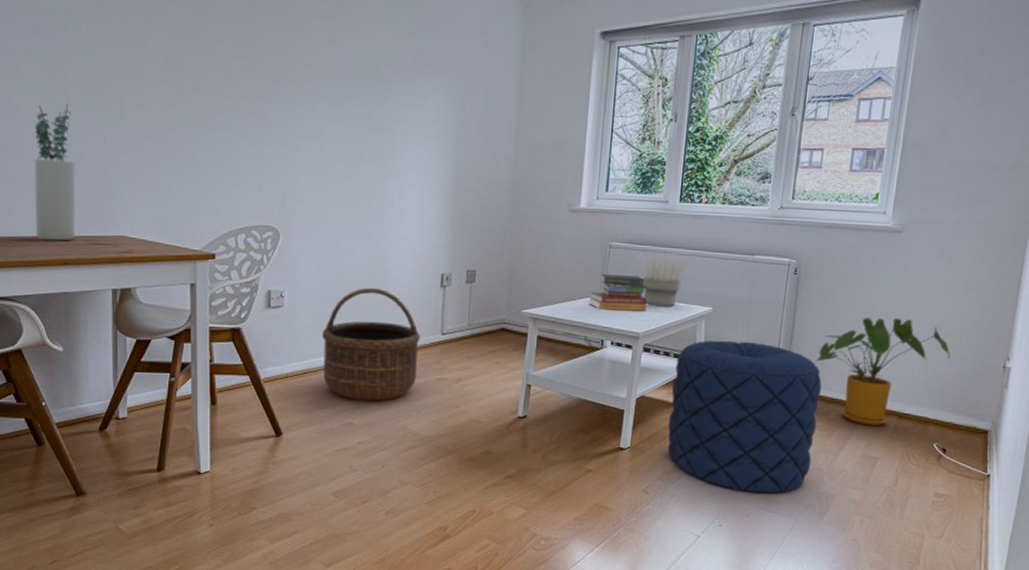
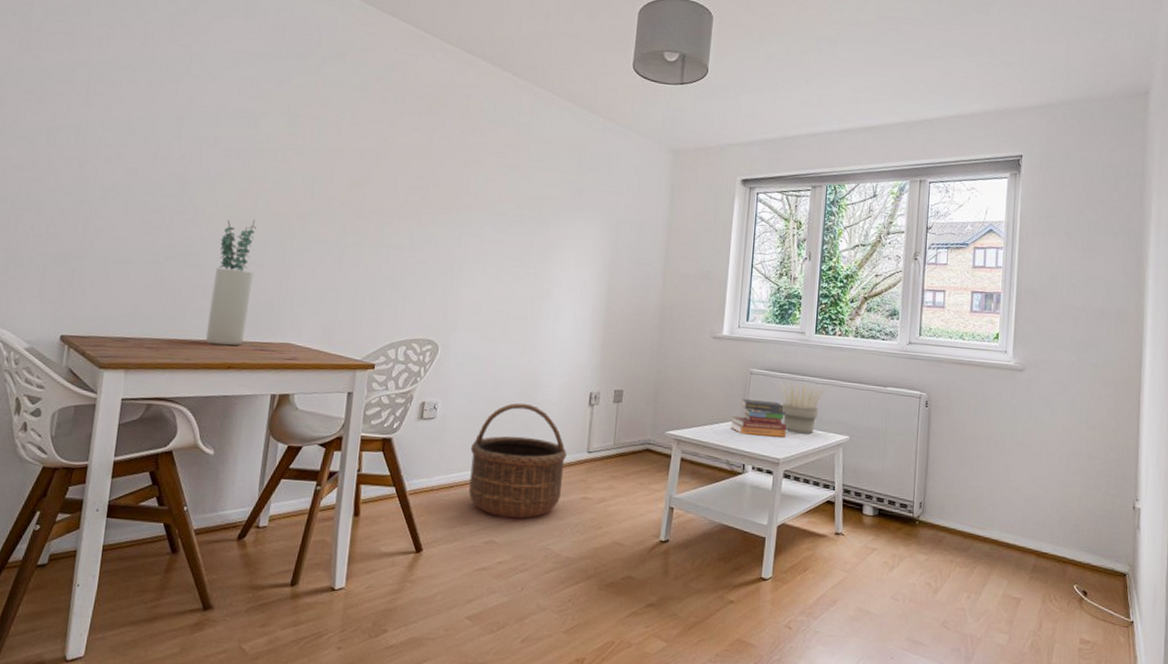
pouf: present [668,340,822,494] -> none [809,469,959,634]
house plant: present [815,318,951,426] -> none [951,452,1081,565]

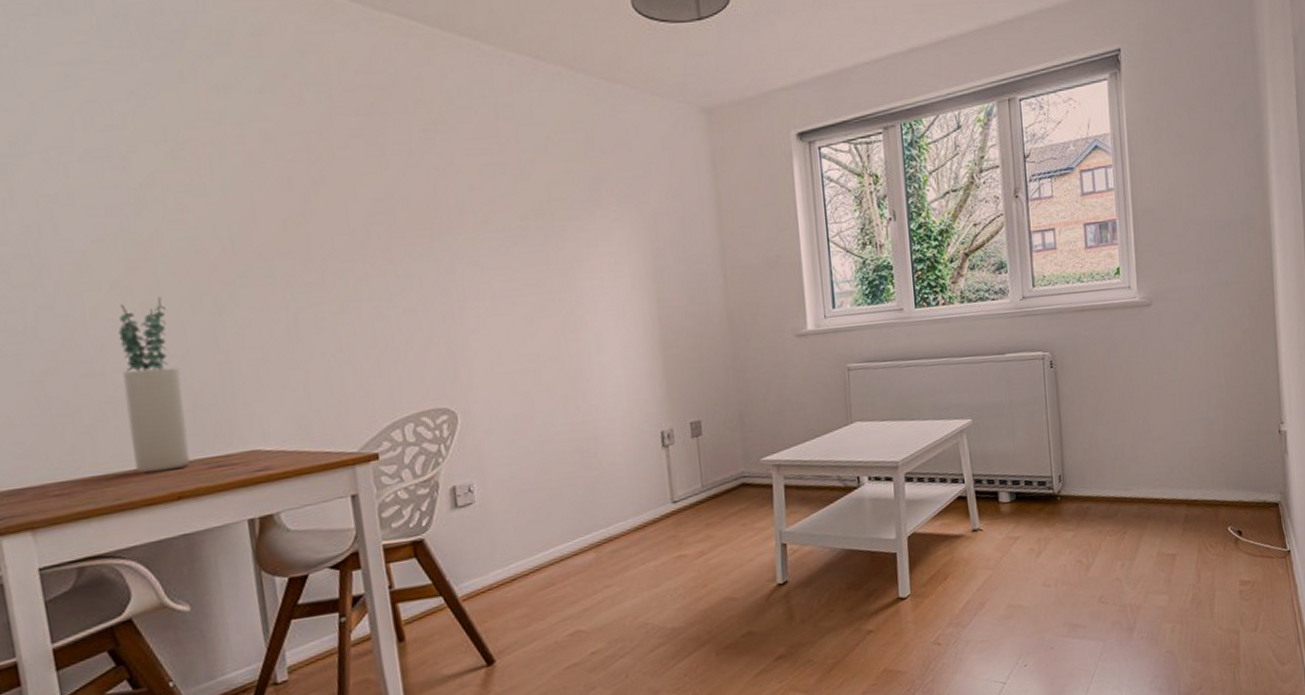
basket: present [468,402,567,518] -> none [526,460,651,602]
books: present [731,398,787,438] -> none [835,397,900,443]
potted plant: present [774,380,828,434] -> none [877,367,940,429]

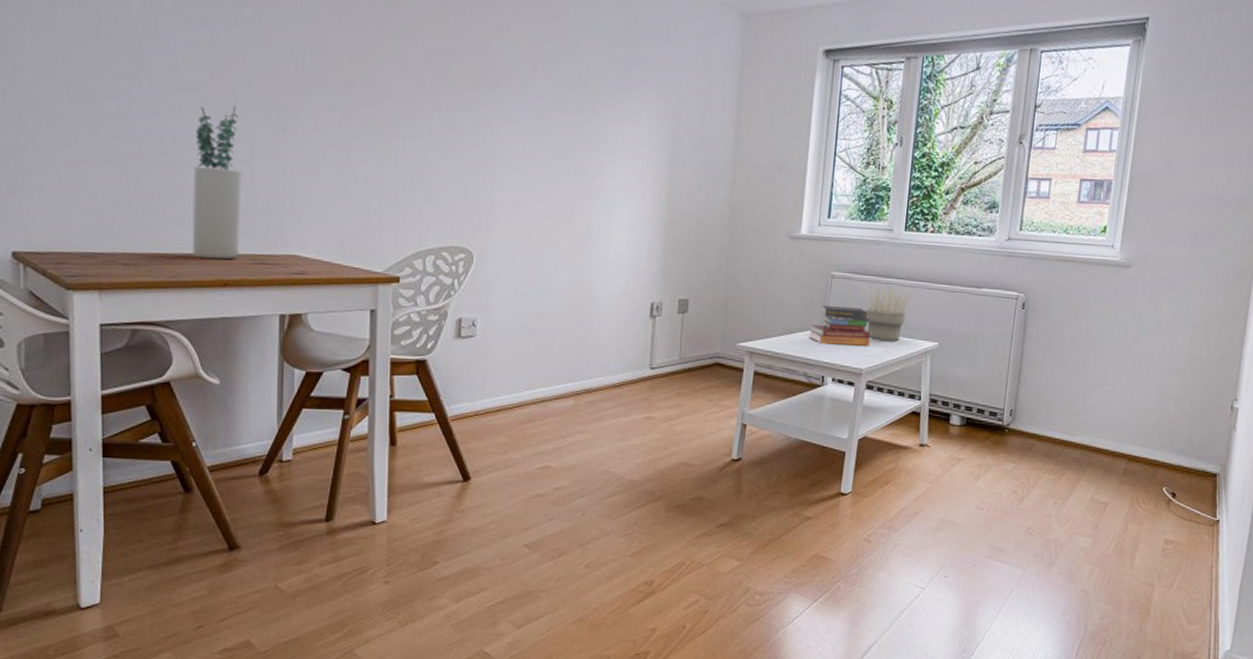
books: none [835,397,900,443] -> present [809,305,870,346]
potted plant: none [877,367,940,429] -> present [858,284,917,342]

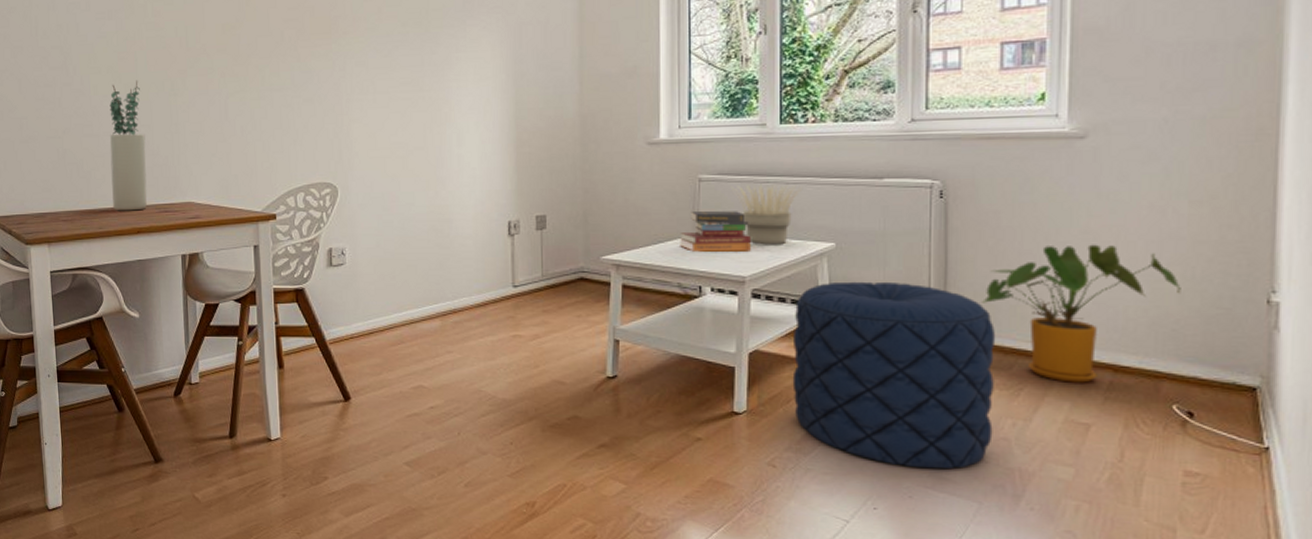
pouf: none [891,377,1051,542] -> present [792,281,996,470]
house plant: none [1044,355,1179,469] -> present [982,244,1181,383]

